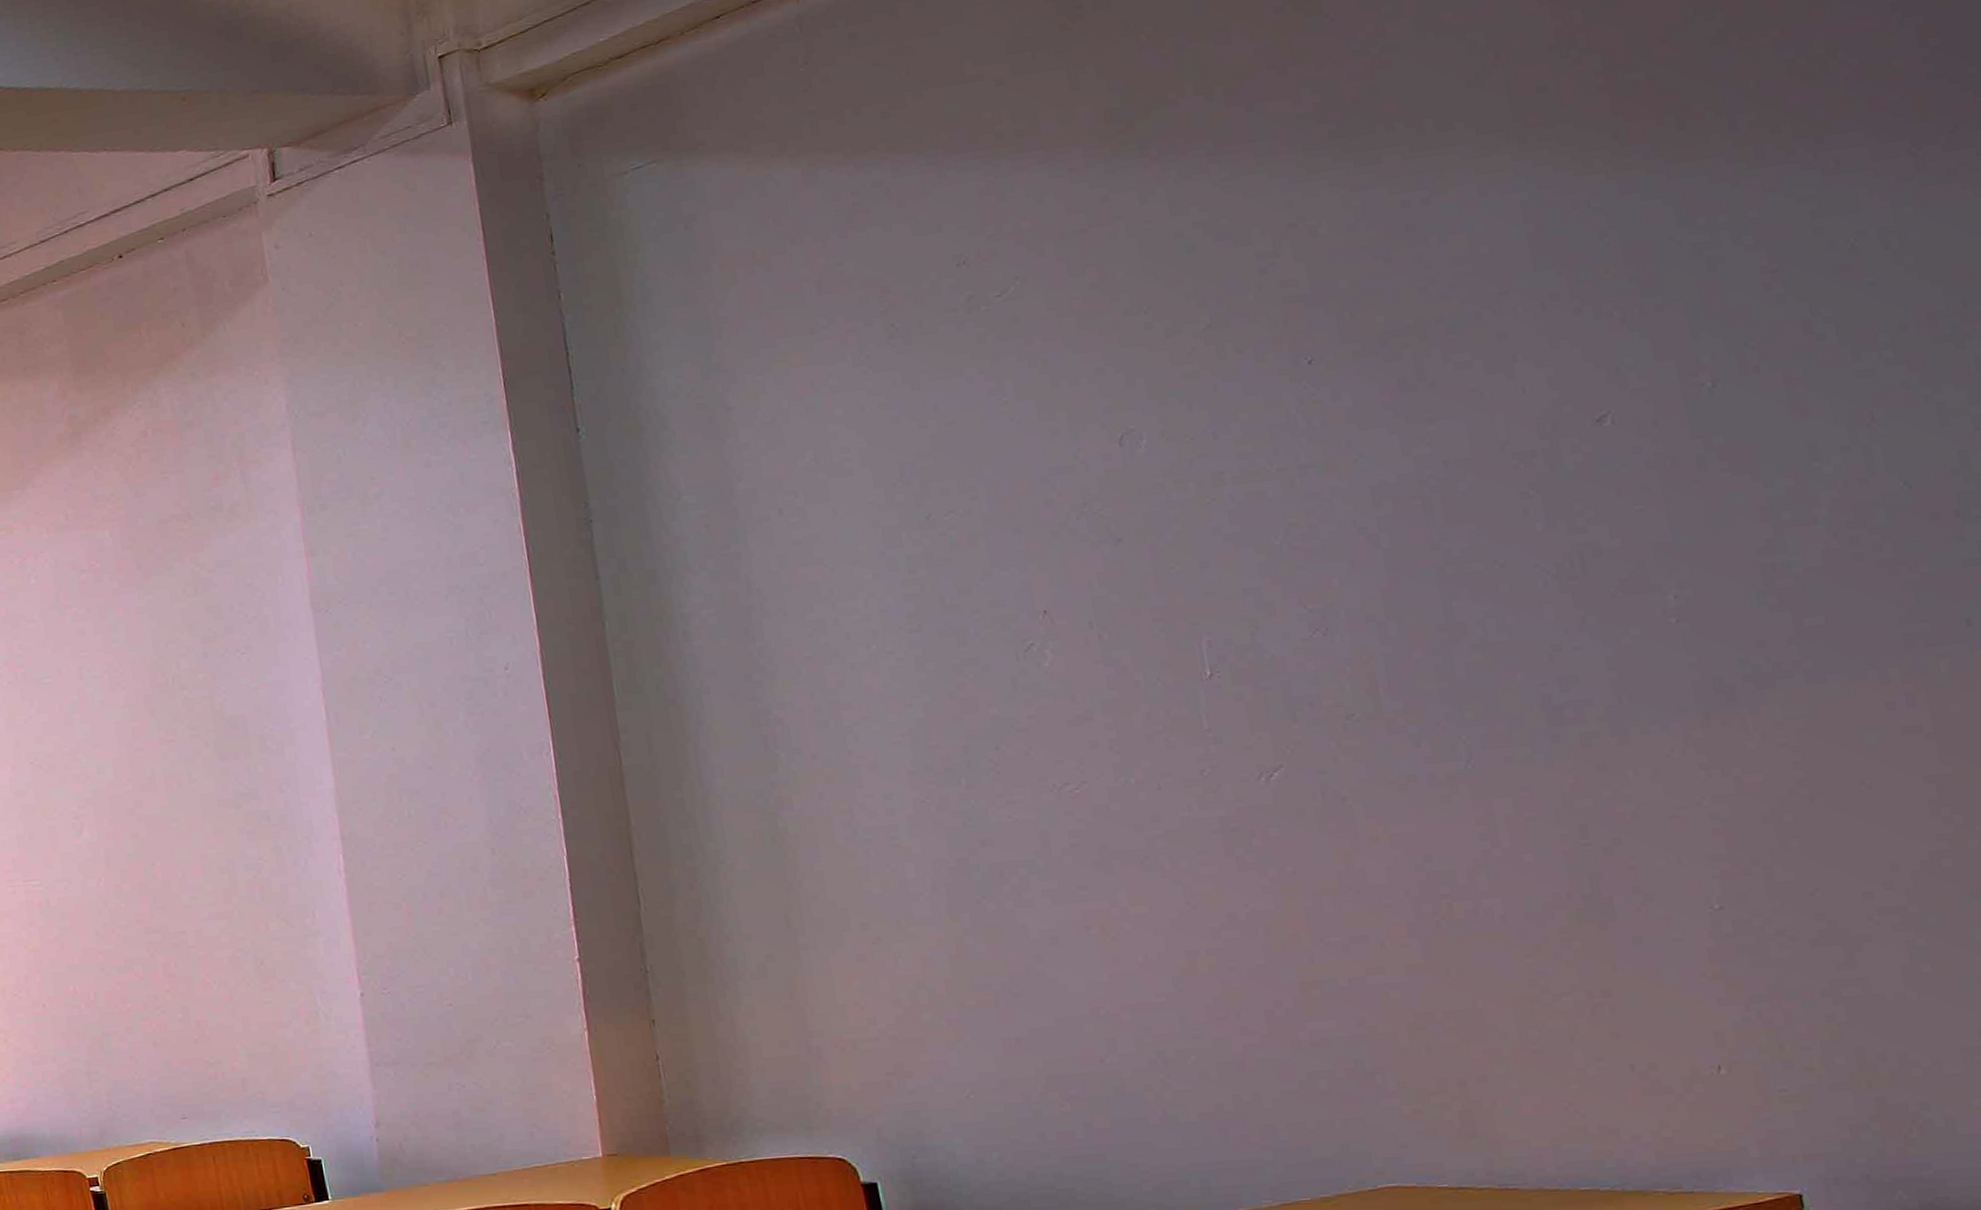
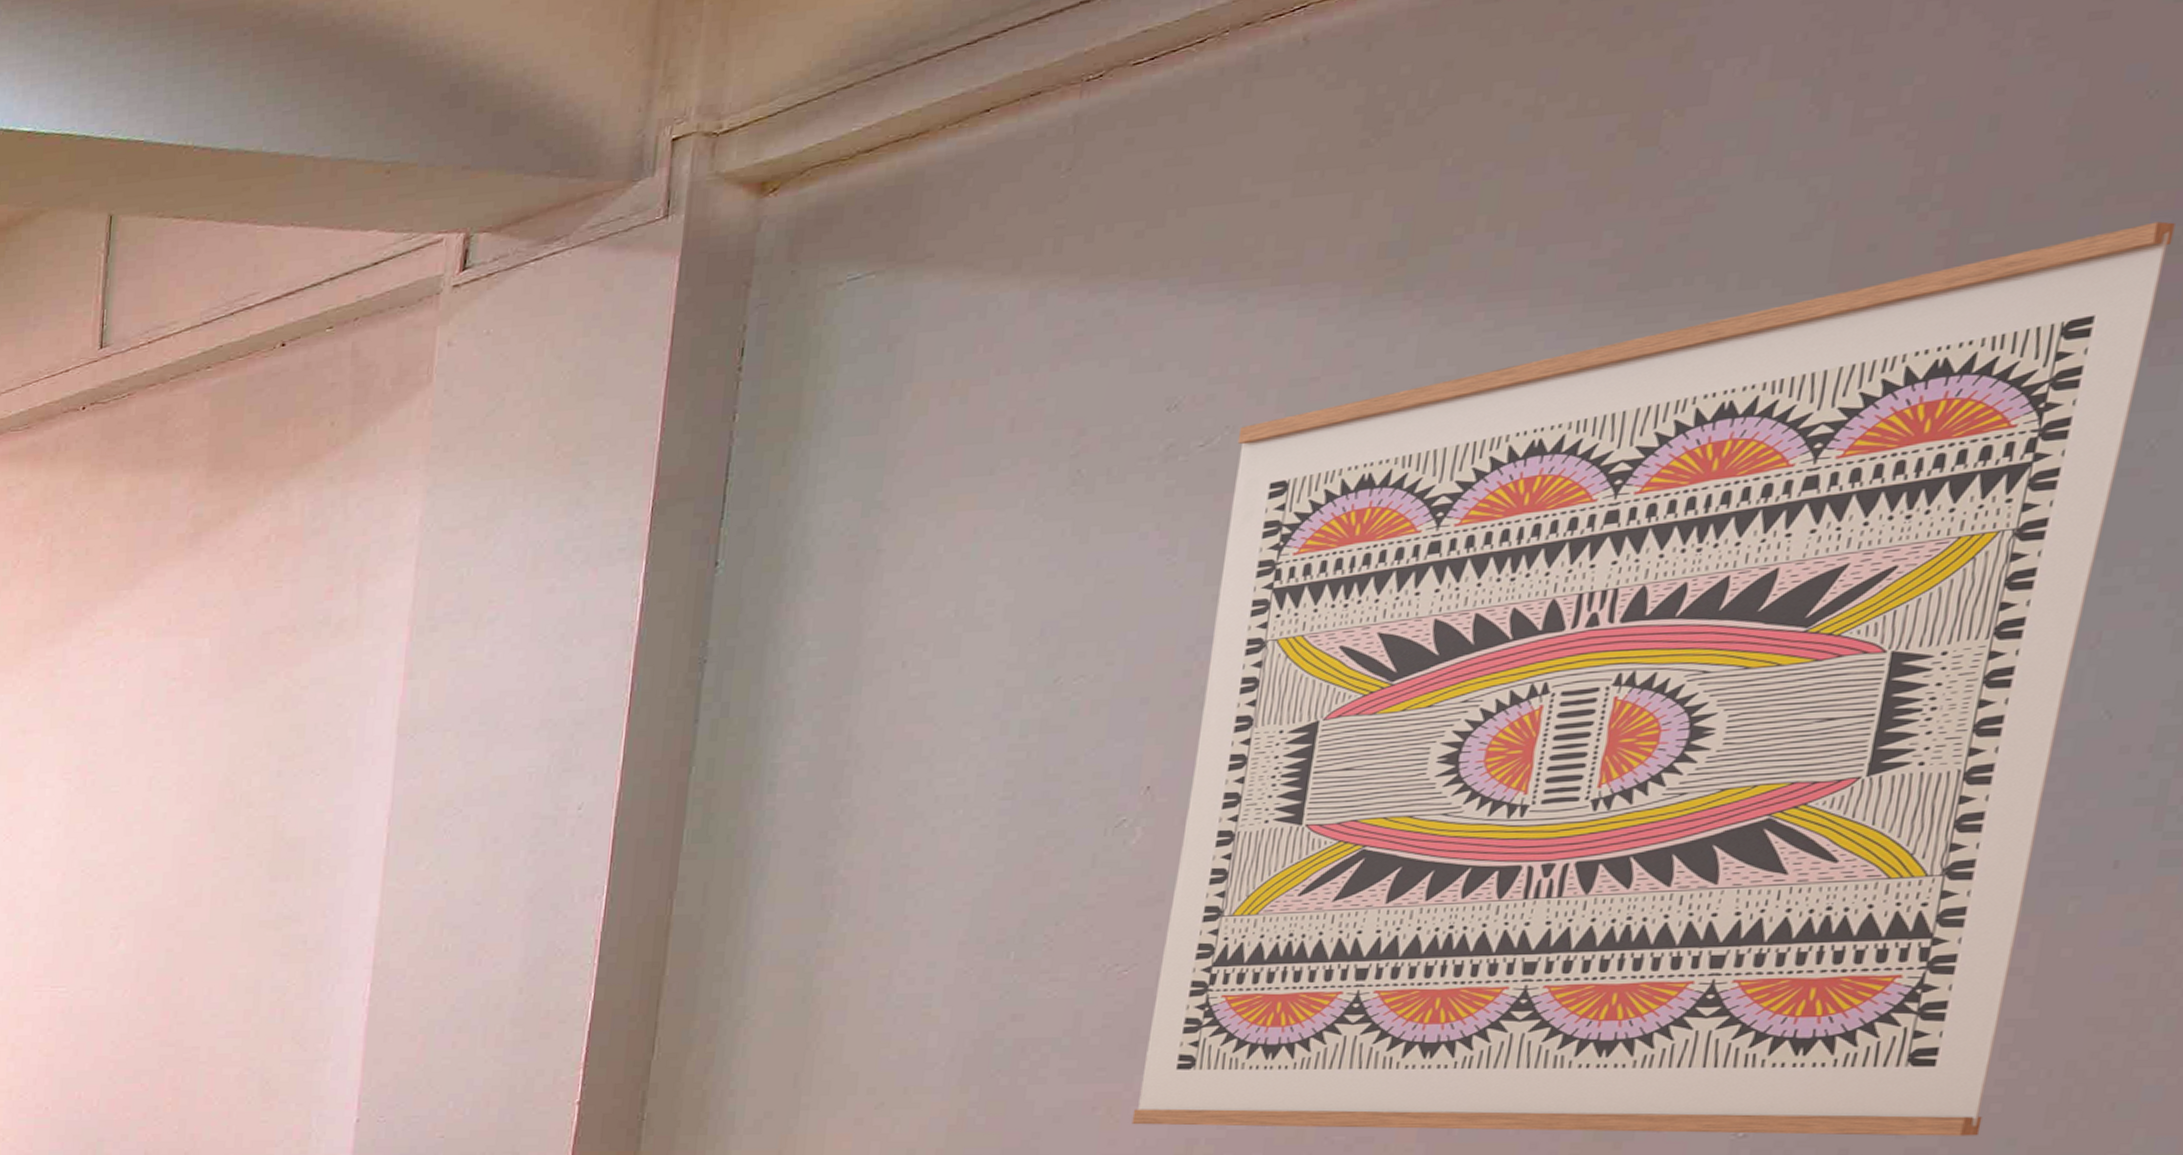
wall art: none [1028,53,1942,941] -> present [1131,221,2175,1136]

